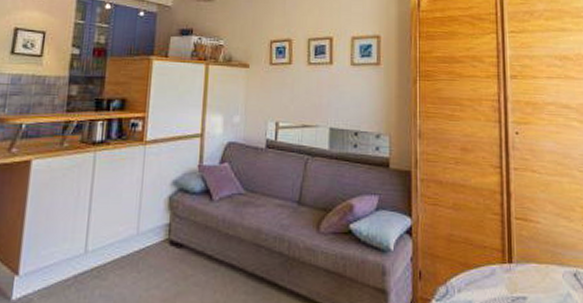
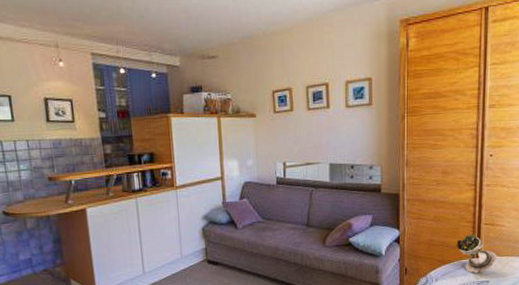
succulent plant: none [481,230,534,285] -> present [455,234,497,274]

